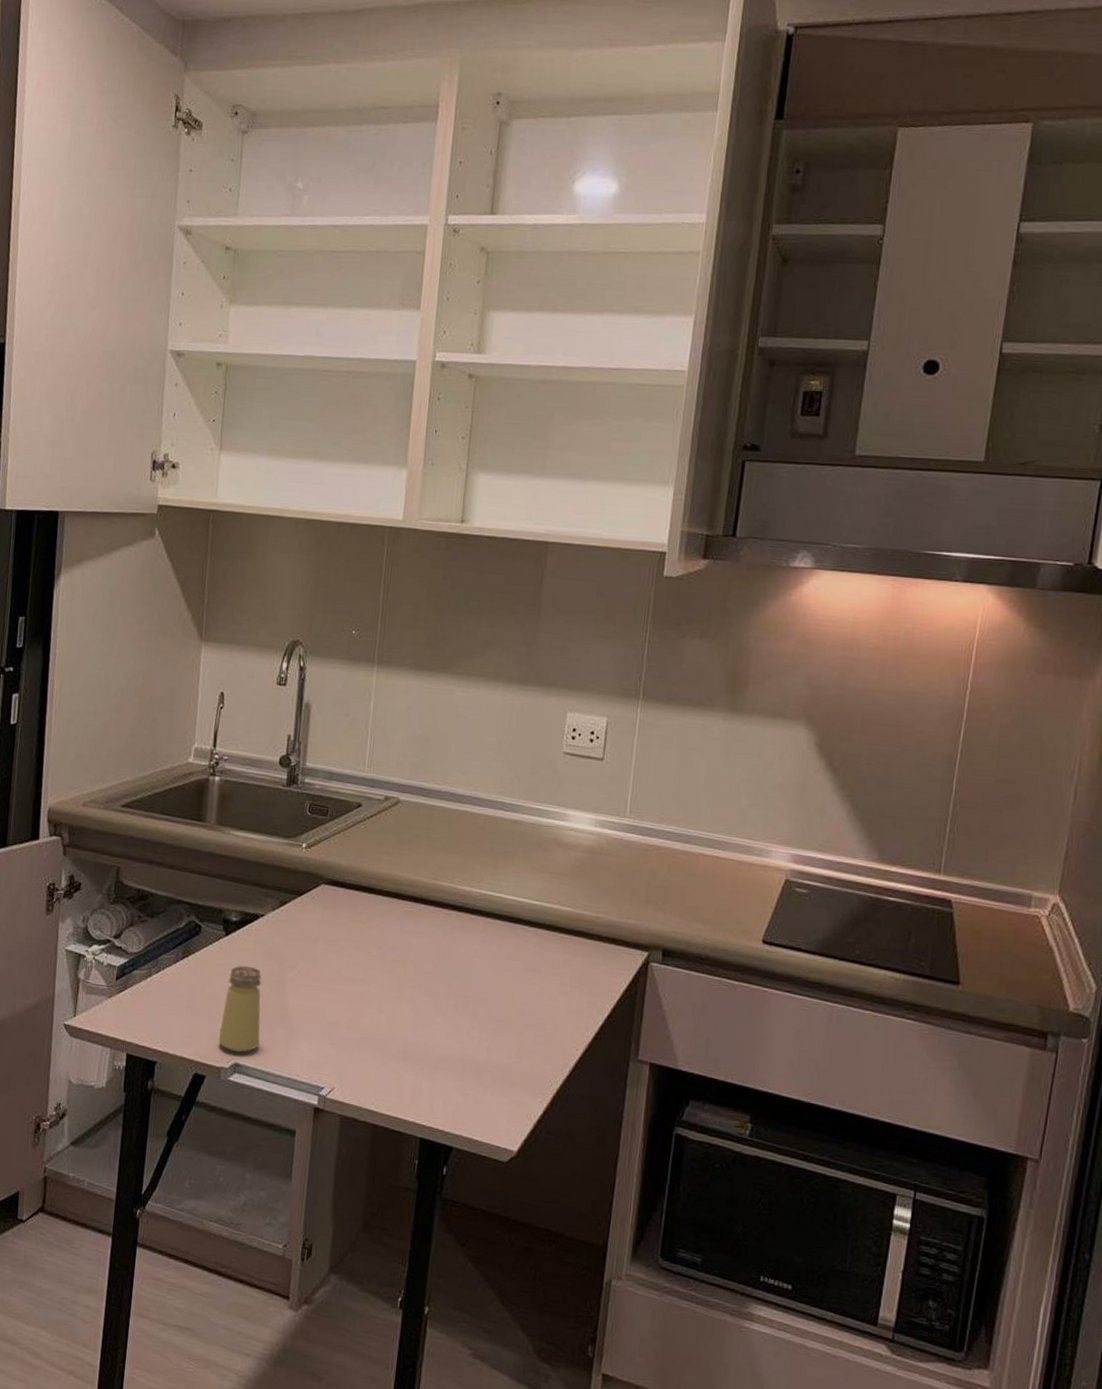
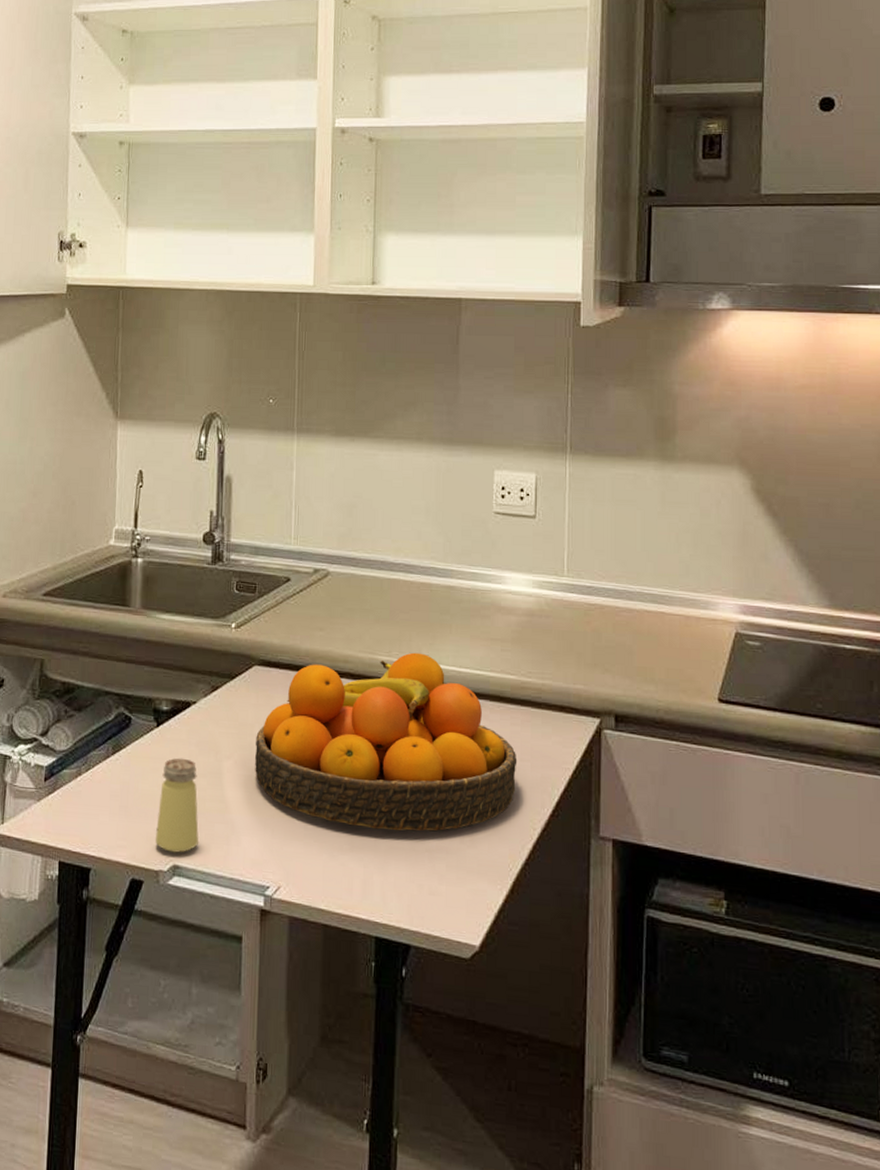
fruit bowl: none [316,880,567,1046] -> present [255,652,518,831]

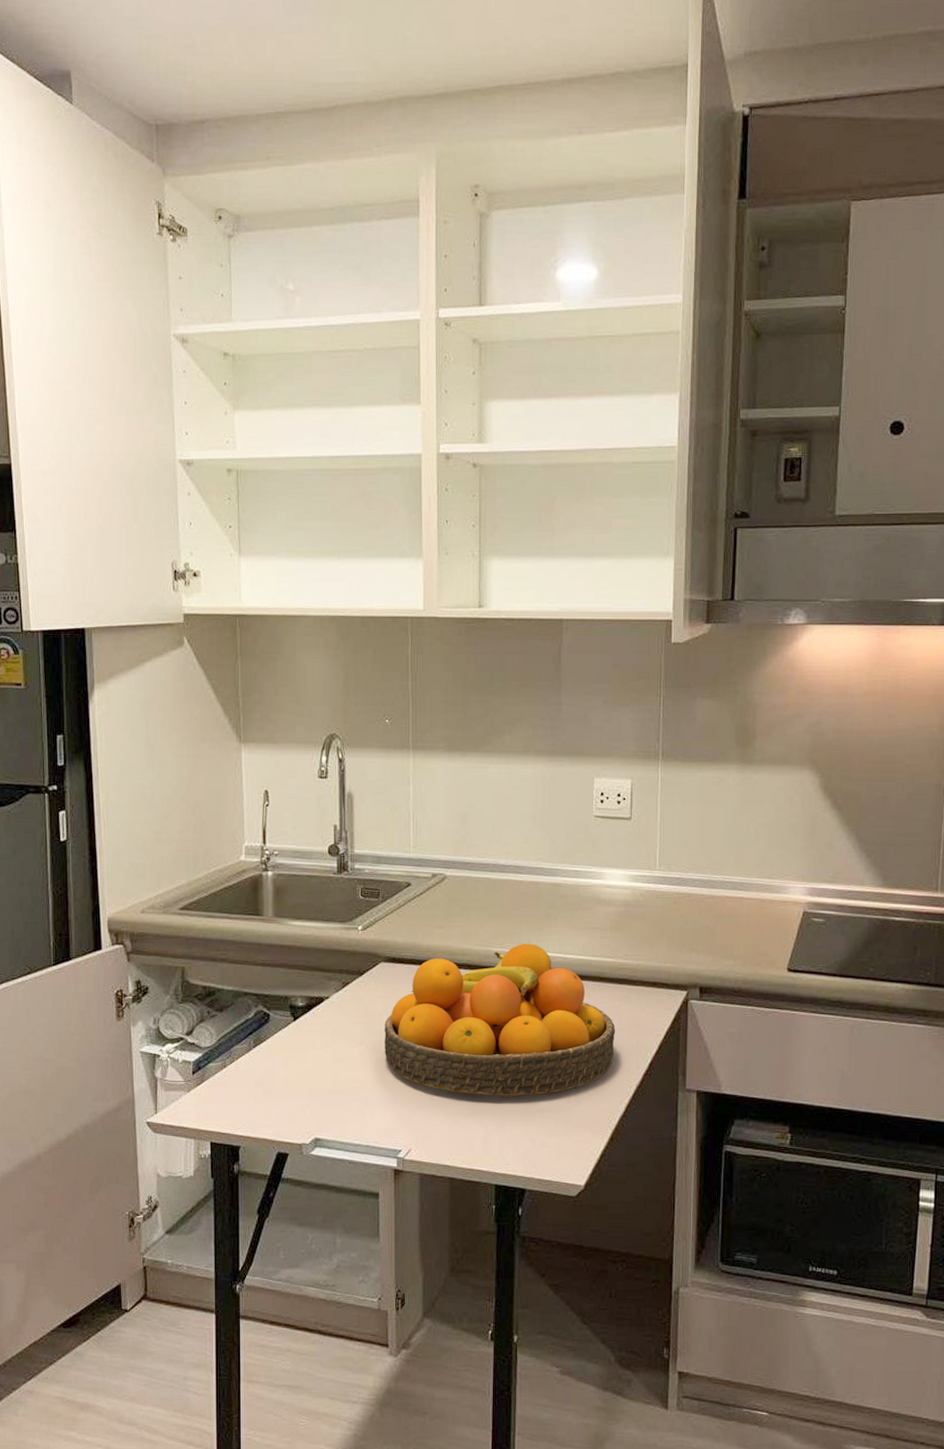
saltshaker: present [156,758,199,853] -> none [298,1046,336,1128]

